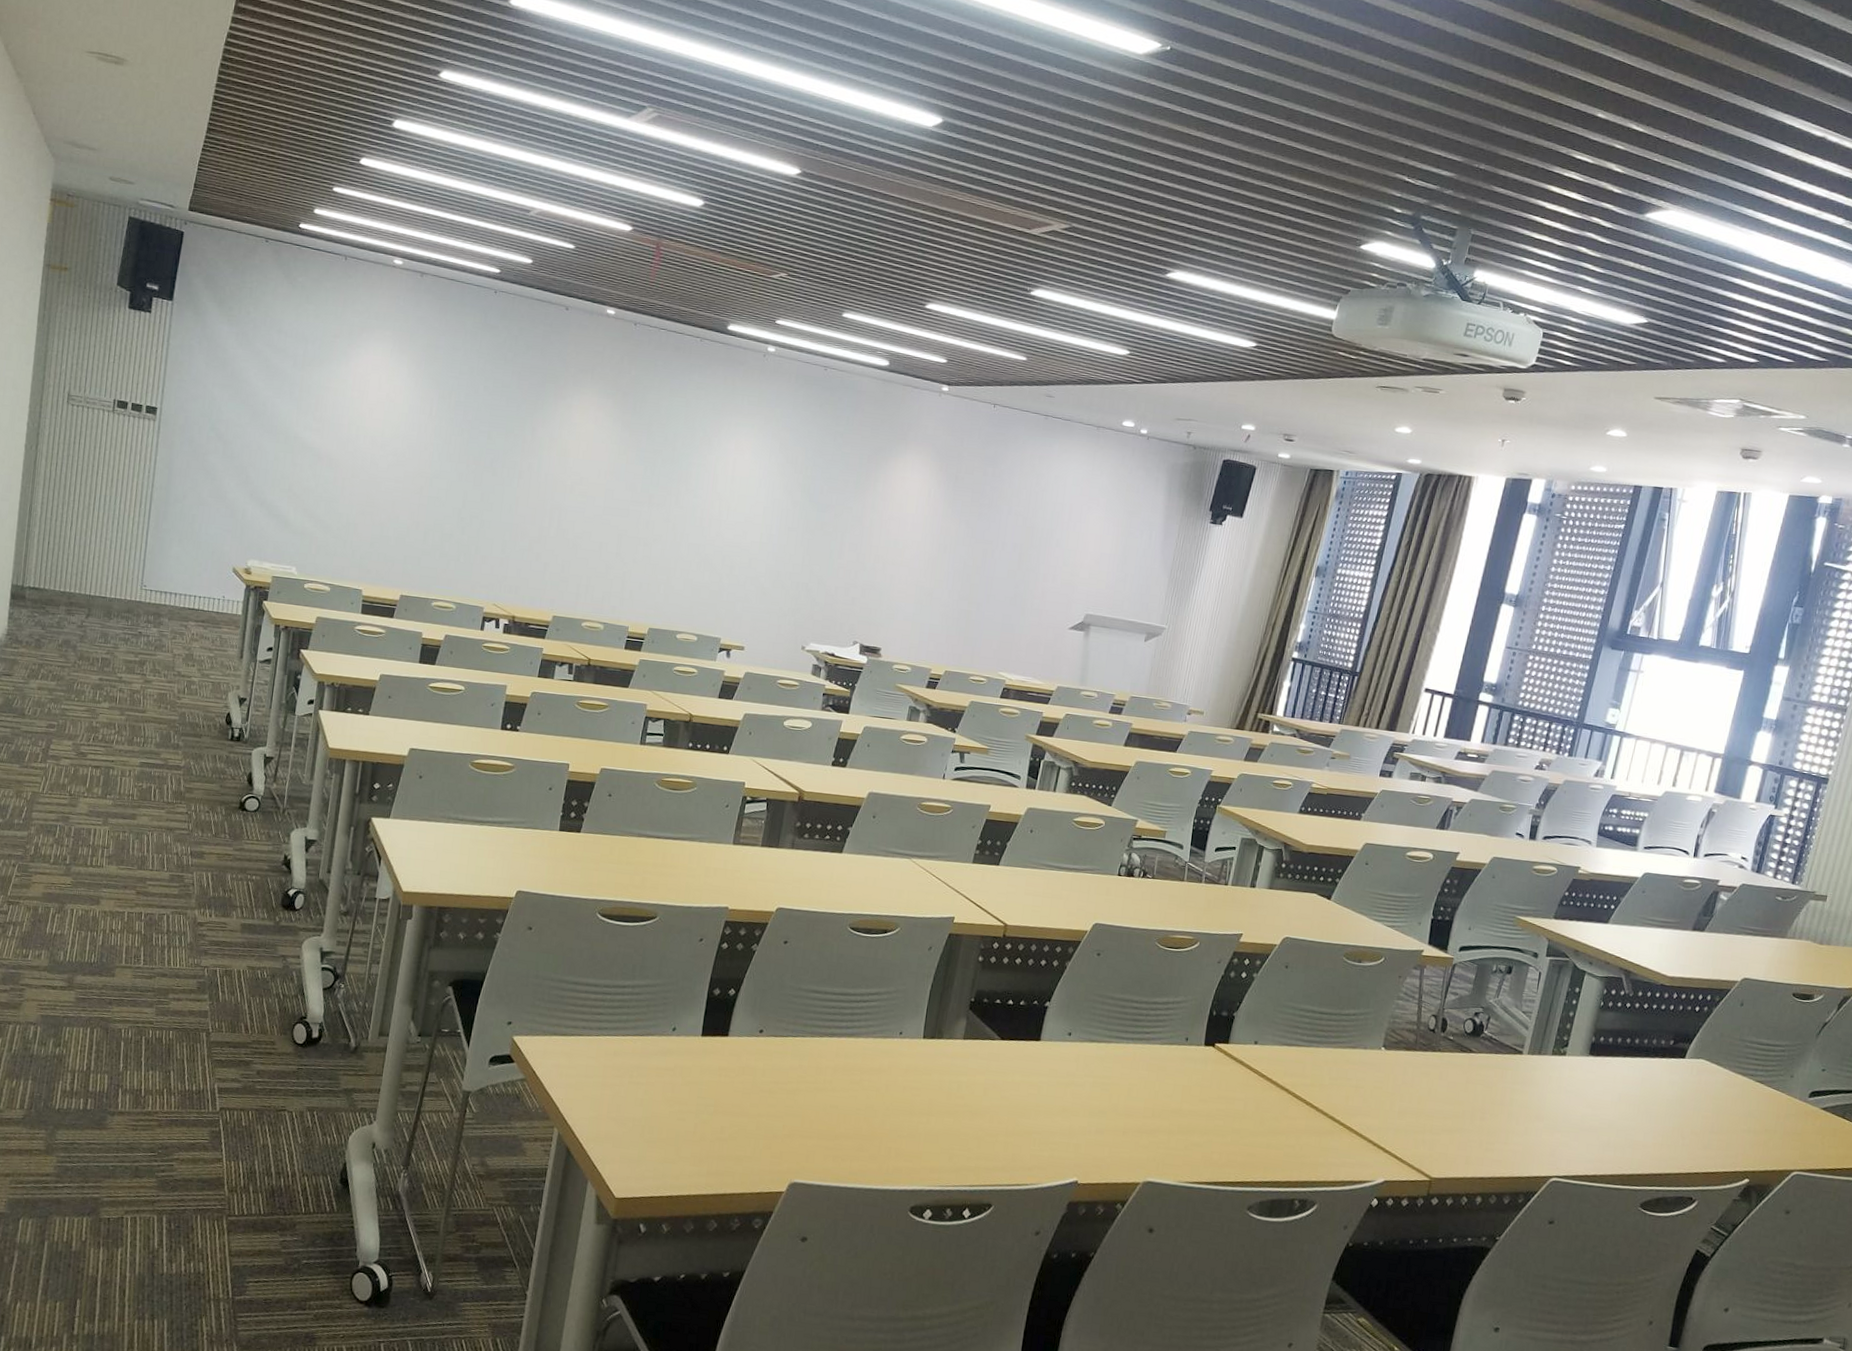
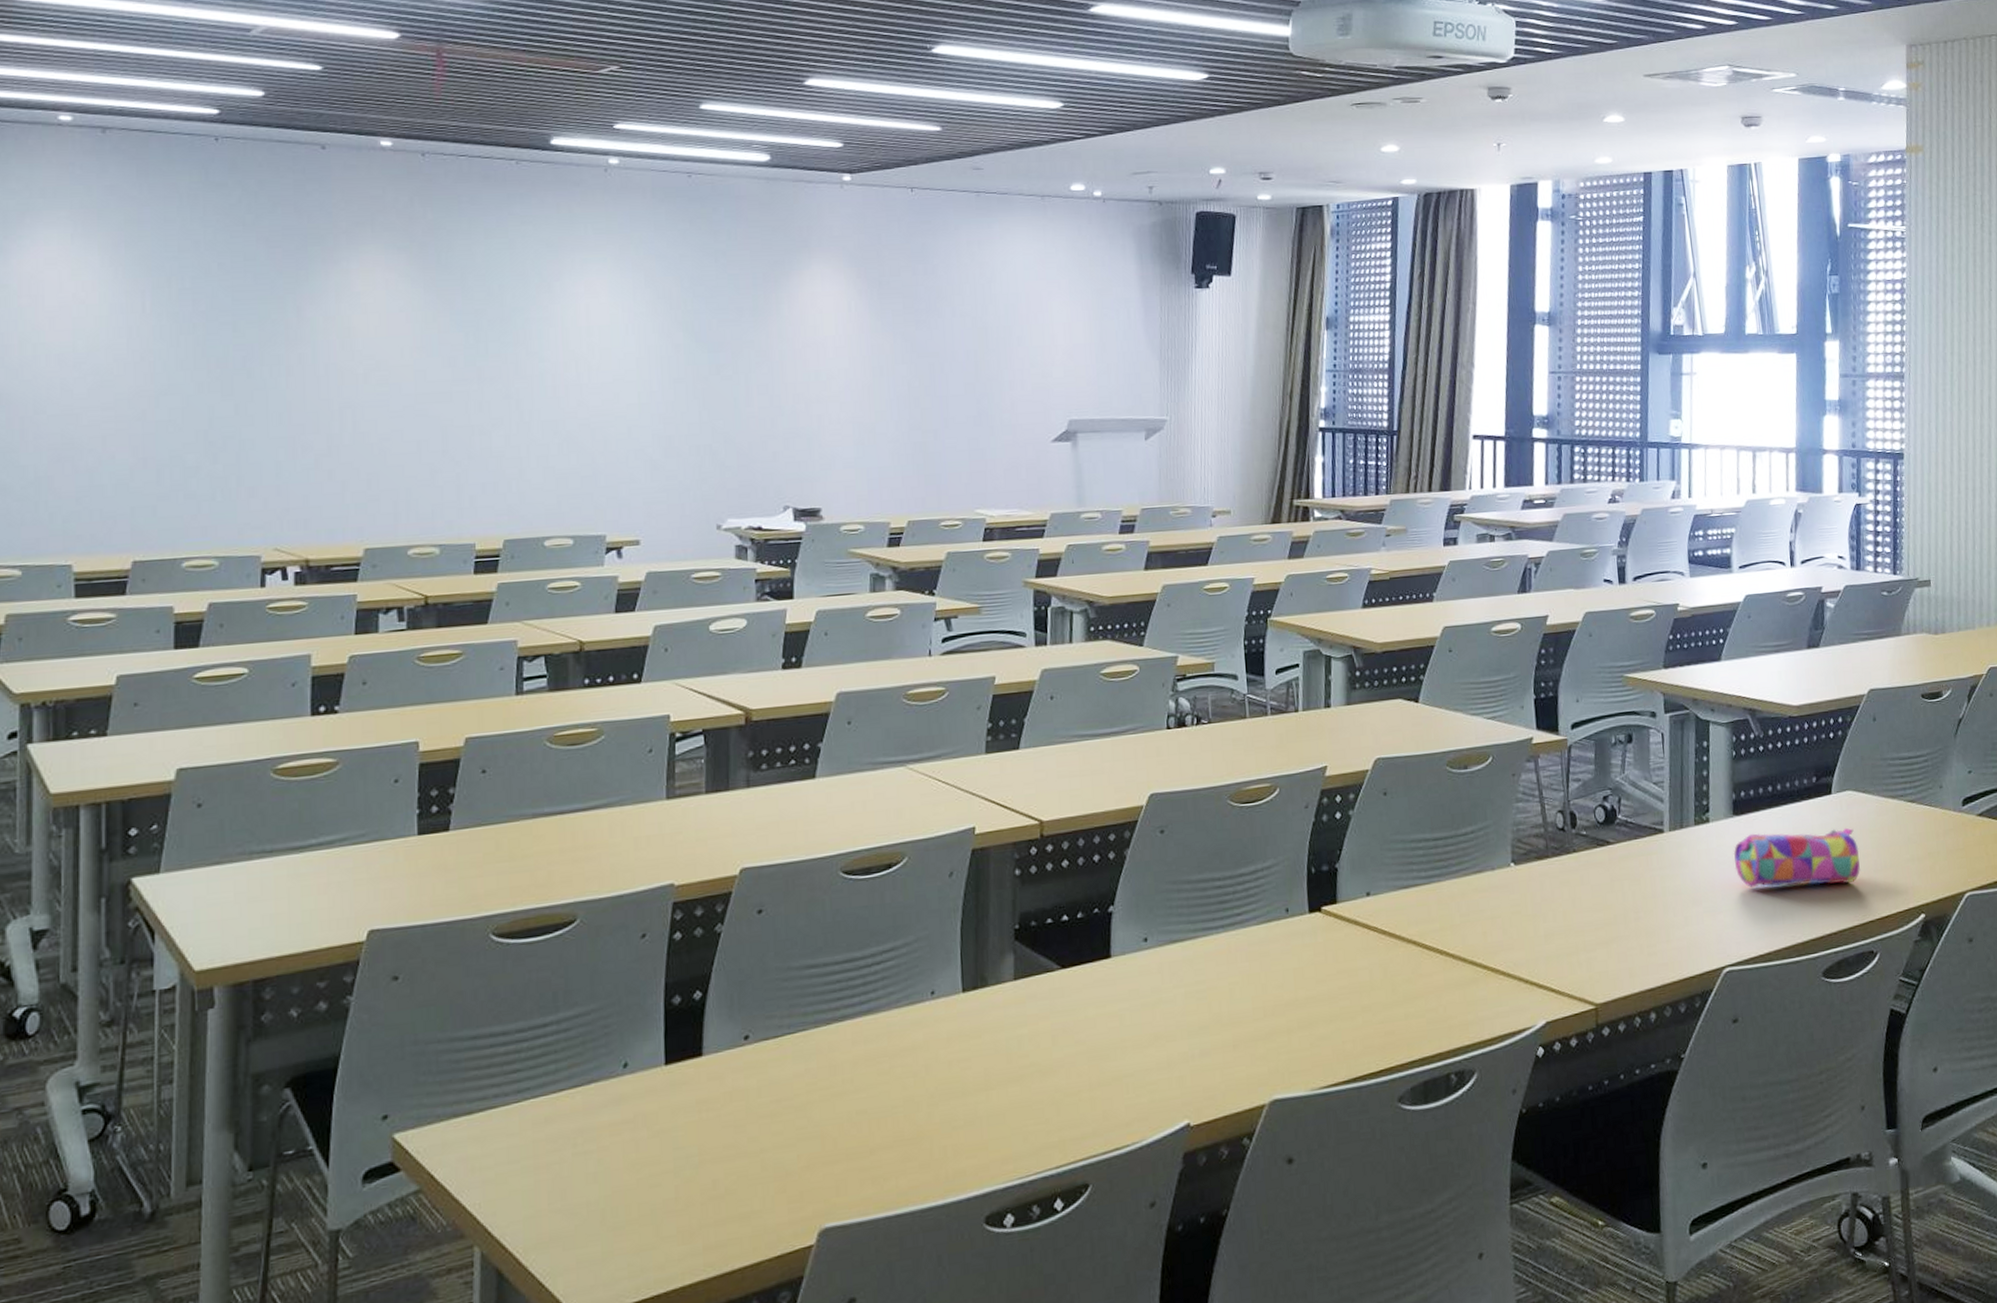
pencil case: none [1580,1074,1700,1137] -> present [1733,827,1860,888]

